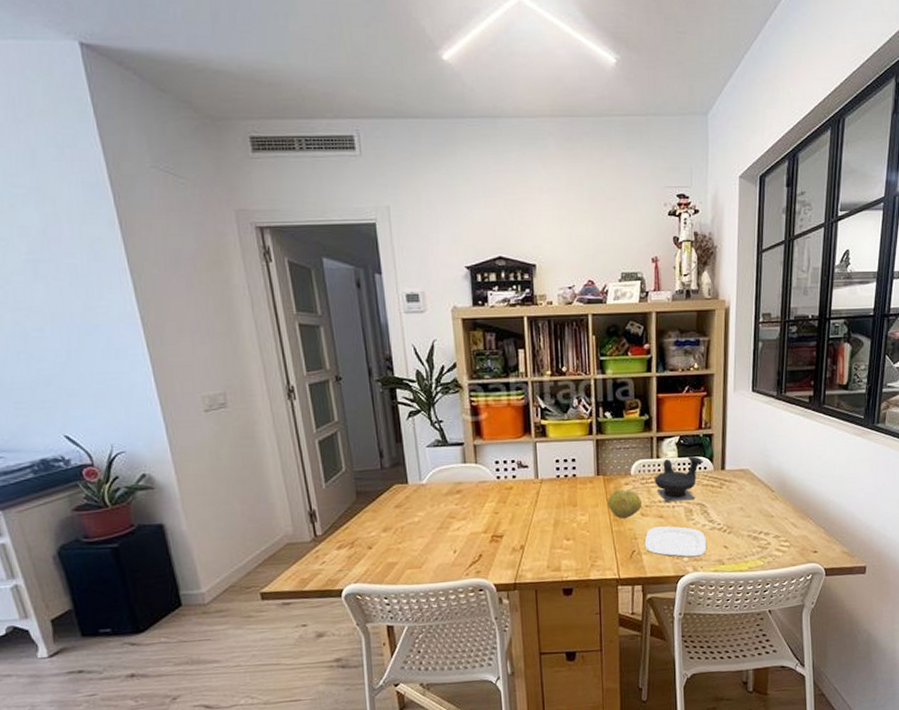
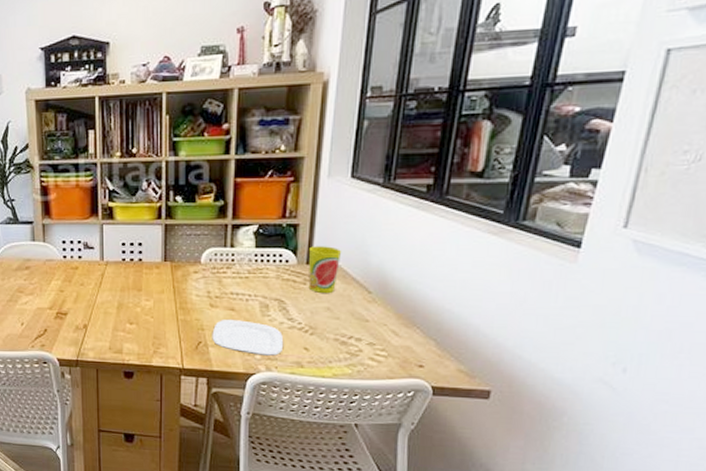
fruit: present [607,489,641,519] -> none [174,277,211,309]
teapot: present [654,455,703,502] -> none [227,246,285,295]
cup: none [723,452,749,496] -> present [308,246,342,294]

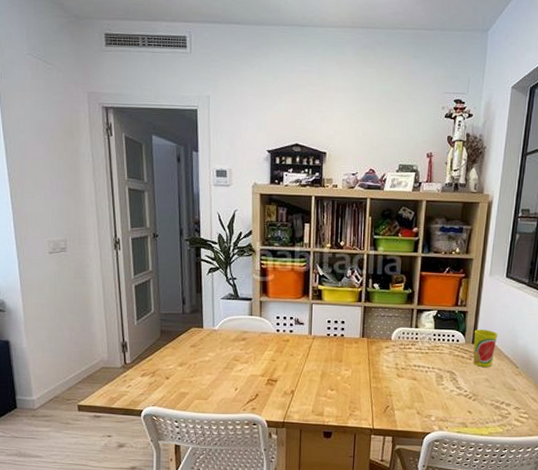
plate: present [212,320,284,356] -> none [397,388,453,418]

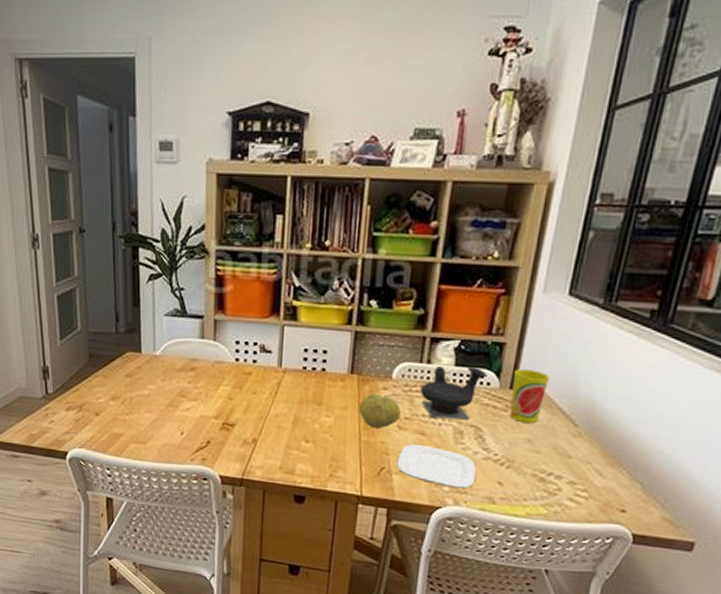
fruit: none [369,351,398,378] -> present [359,393,401,429]
plate: none [397,388,453,418] -> present [396,444,476,489]
teapot: none [411,328,457,368] -> present [420,366,487,420]

